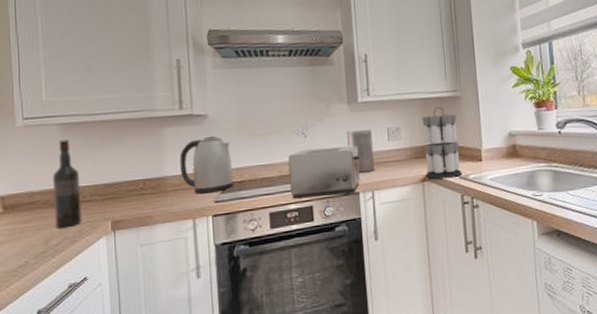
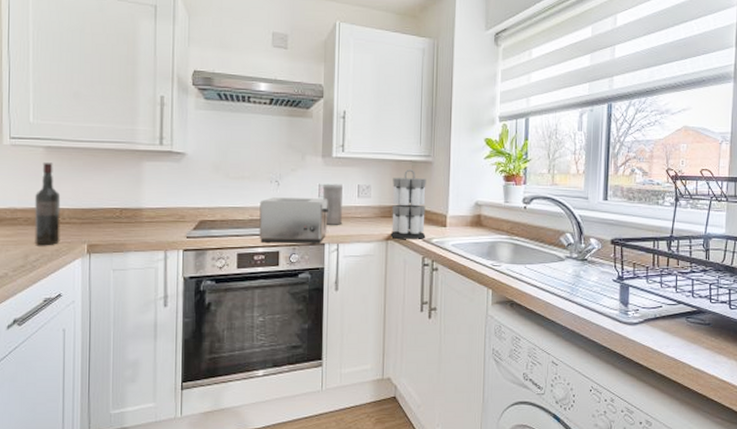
kettle: present [179,136,233,194] -> none [156,174,206,228]

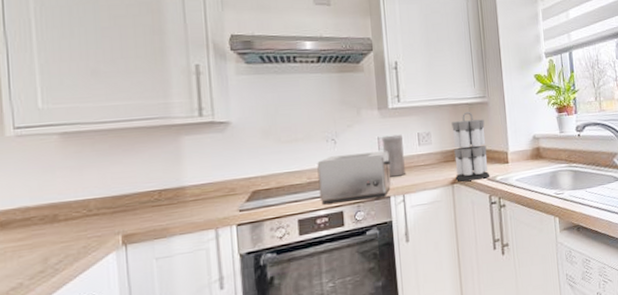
wine bottle: present [35,162,61,245] -> none [52,150,88,245]

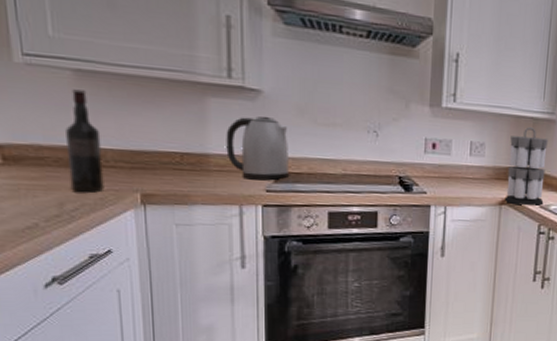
wine bottle: none [52,150,88,245] -> present [66,89,105,192]
kettle: none [199,143,259,204] -> present [226,116,288,181]
toaster: present [317,151,392,206] -> none [354,150,437,206]
canister: present [381,134,405,177] -> none [429,138,453,186]

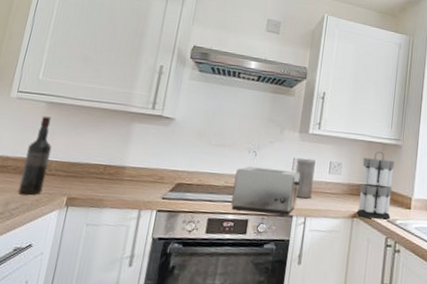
kettle: present [226,116,288,181] -> none [138,138,188,190]
toaster: none [354,150,437,206] -> present [230,166,301,217]
canister: none [429,138,453,186] -> present [295,158,316,199]

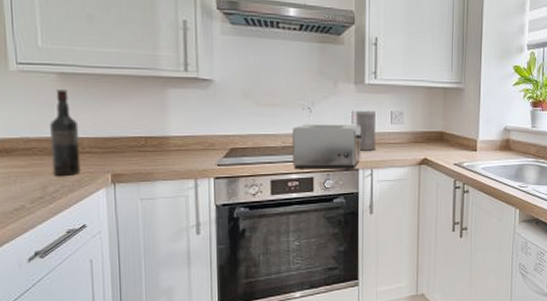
spice rack: present [356,151,395,220] -> none [423,96,458,164]

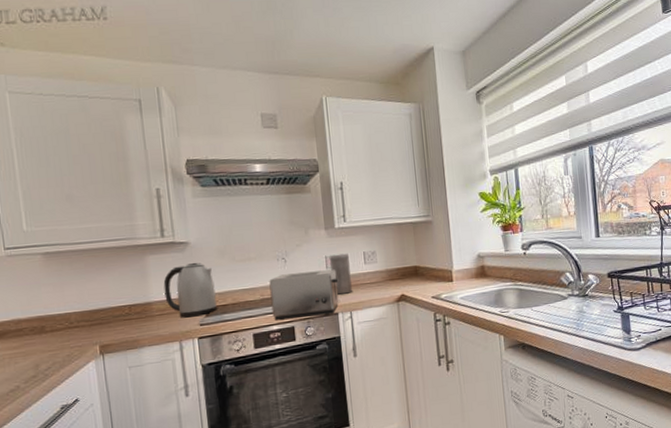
wine bottle: present [50,89,81,175] -> none [38,268,71,353]
kettle: none [183,101,236,156] -> present [163,262,217,318]

